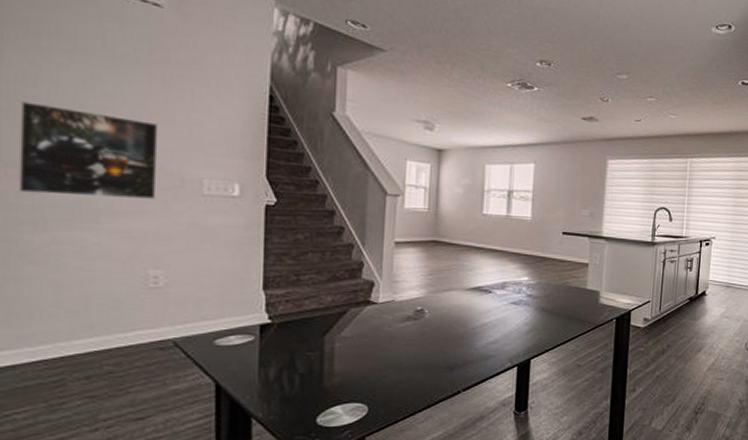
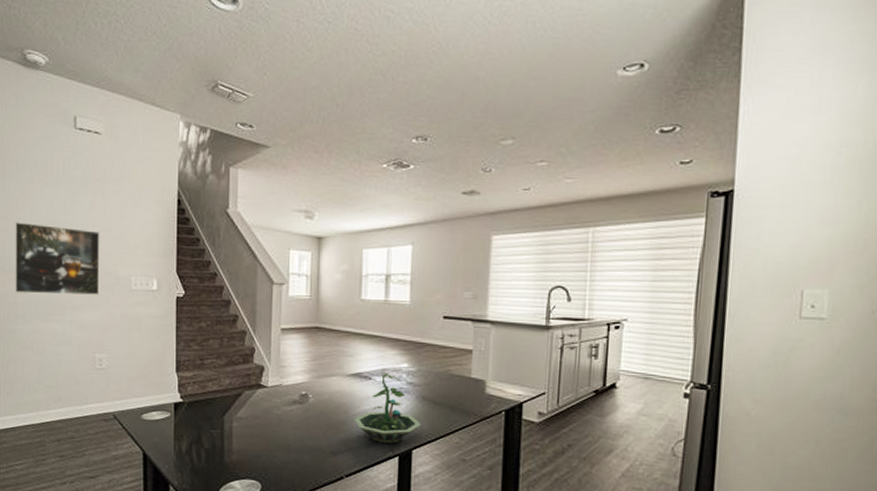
terrarium: none [472,286,540,356] -> present [353,373,422,444]

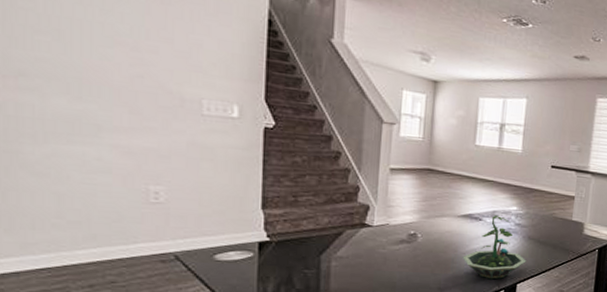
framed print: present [14,222,100,295] -> none [16,13,158,117]

